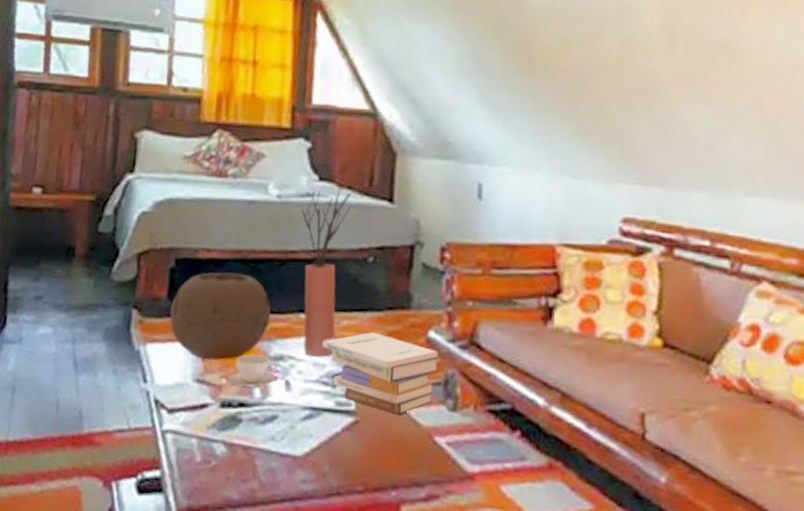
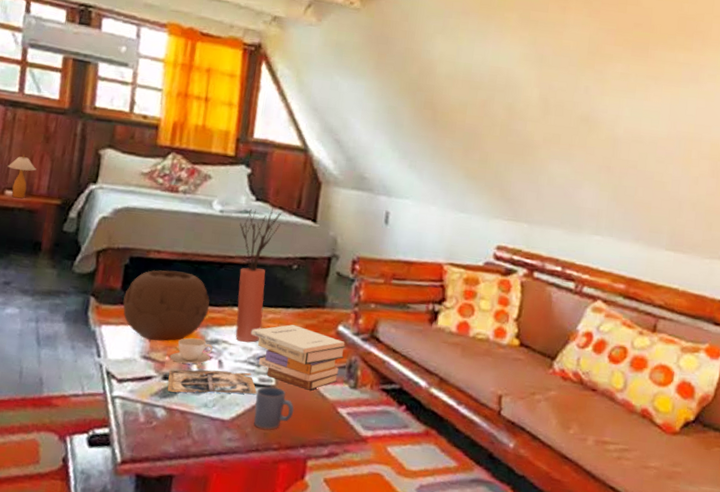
table lamp: none [34,145,66,197] -> present [7,155,37,199]
magazine: none [226,393,334,423] -> present [167,369,257,394]
mug: none [332,412,381,468] -> present [254,386,295,431]

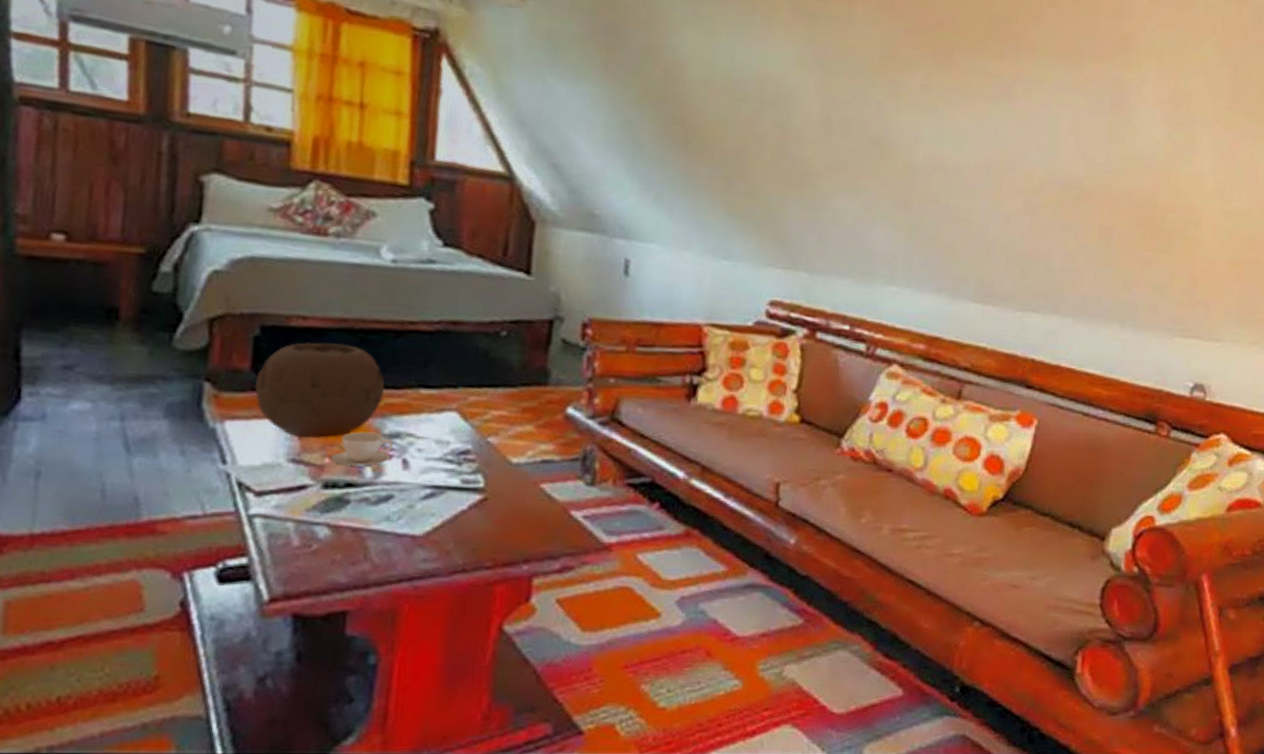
table lamp: present [7,155,37,199] -> none [51,181,101,246]
magazine: present [167,369,257,394] -> none [330,472,460,504]
vase: present [235,205,283,343] -> none [422,253,482,434]
books: present [251,324,346,391] -> none [446,409,578,491]
mug: present [254,386,295,431] -> none [457,489,512,545]

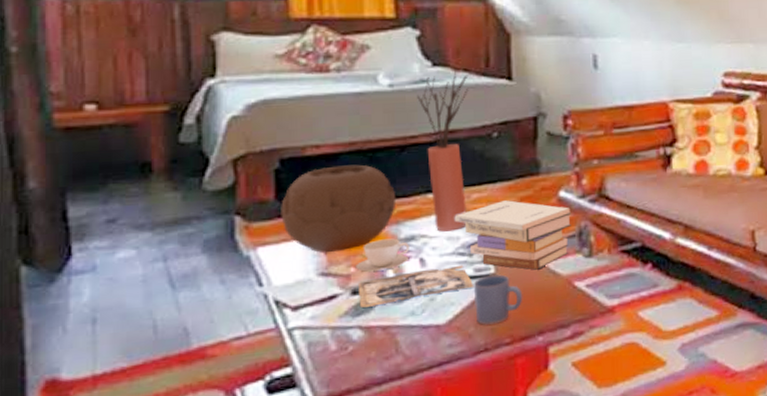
magazine: none [330,472,460,504] -> present [357,265,474,308]
vase: none [422,253,482,434] -> present [417,69,469,232]
books: none [446,409,578,491] -> present [454,200,572,270]
mug: none [457,489,512,545] -> present [473,274,523,326]

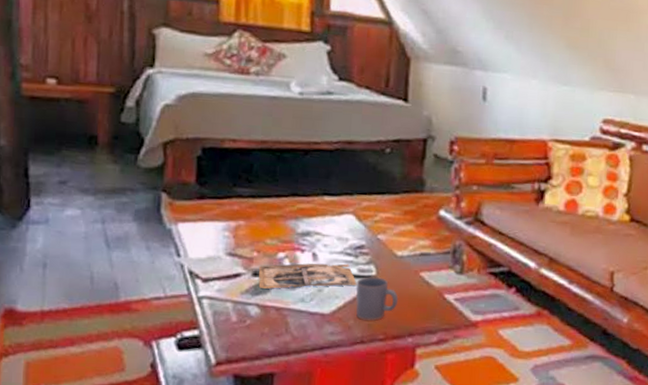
decorative bowl: present [281,164,397,253] -> none [199,160,297,236]
teacup: present [355,238,410,272] -> none [258,231,305,259]
vase: present [417,69,469,232] -> none [323,85,370,233]
books: present [454,200,572,270] -> none [345,212,449,278]

